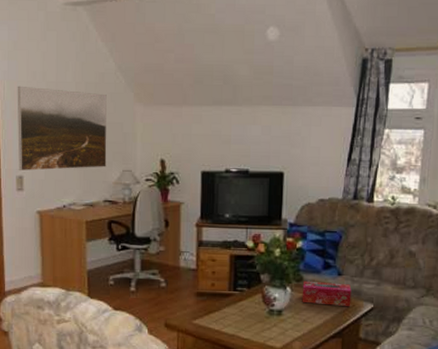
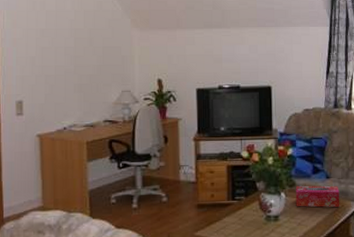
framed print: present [17,85,107,171] -> none [16,15,106,96]

